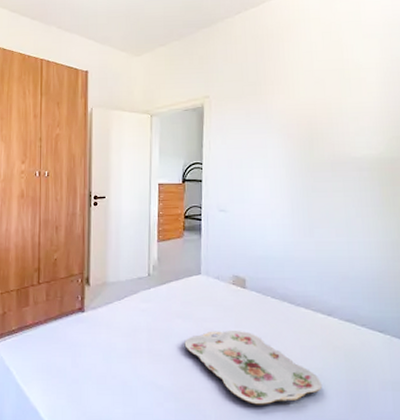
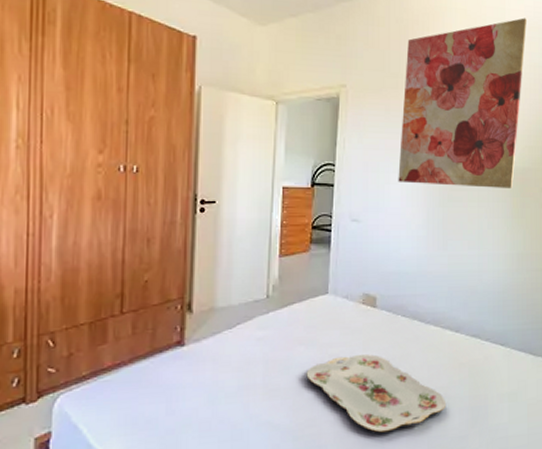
wall art: none [260,17,386,179] -> present [398,18,527,189]

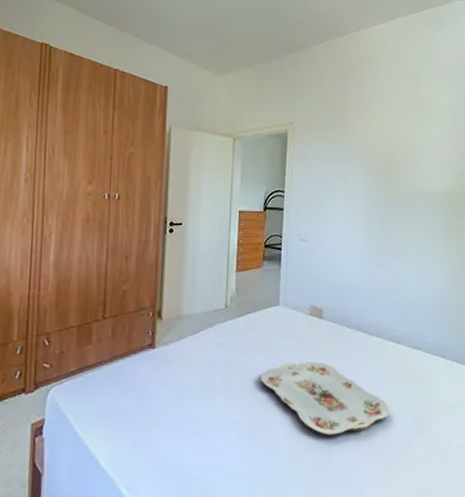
wall art: present [398,18,527,189] -> none [340,59,456,212]

